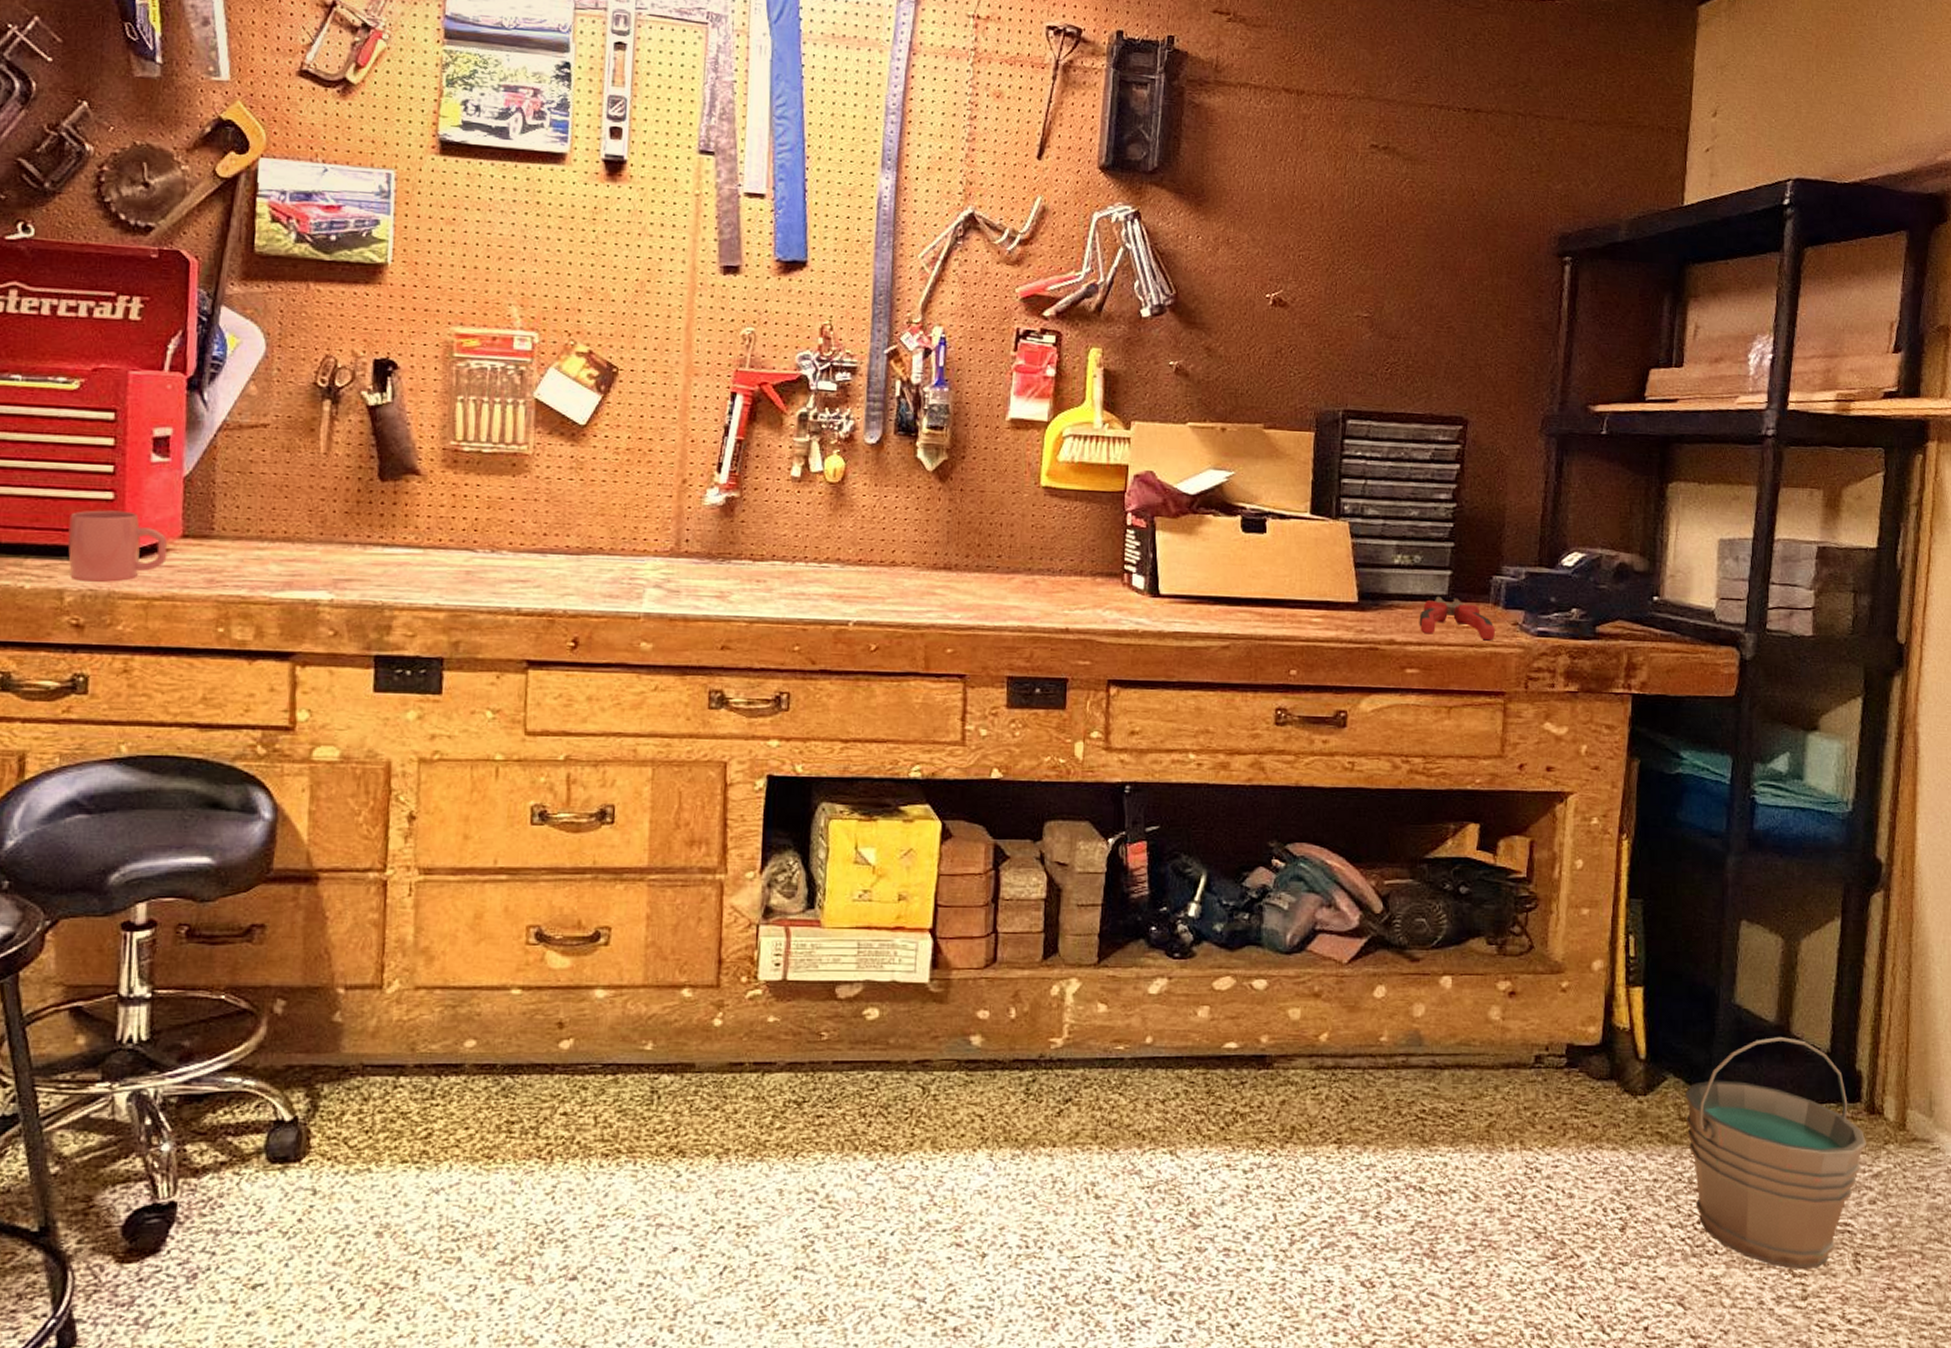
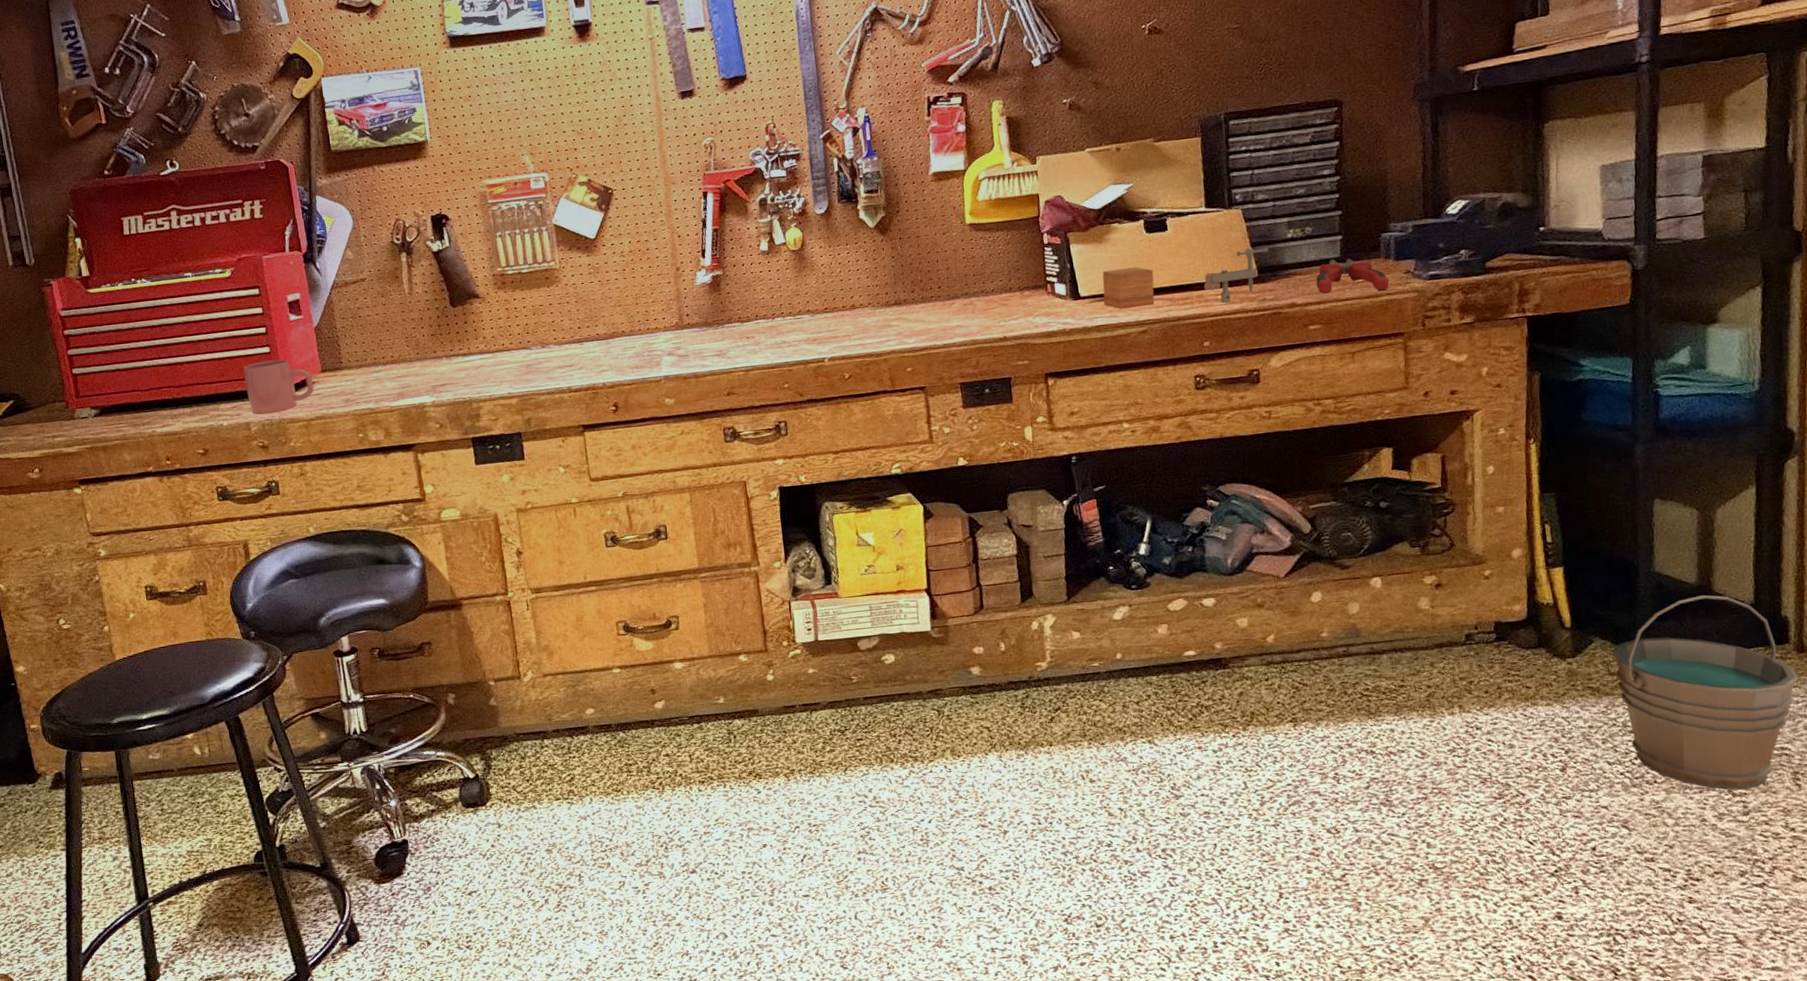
wooden block: none [1184,568,1245,618] -> present [1102,267,1155,310]
clamp: none [1298,568,1373,627] -> present [1203,247,1269,303]

